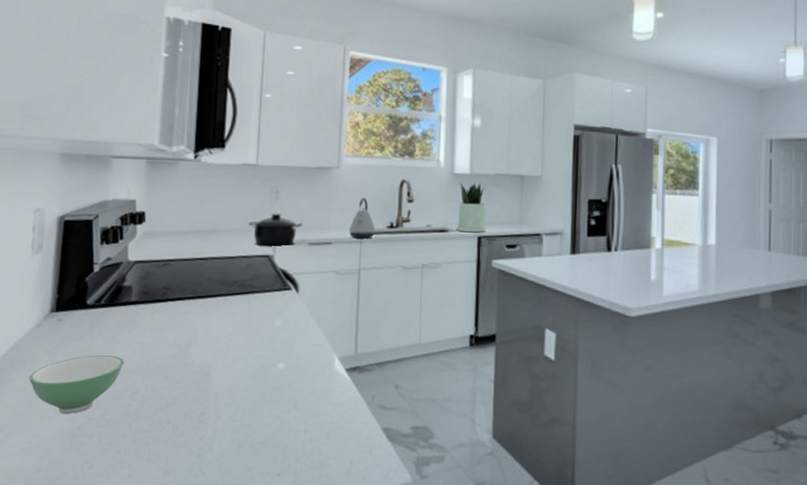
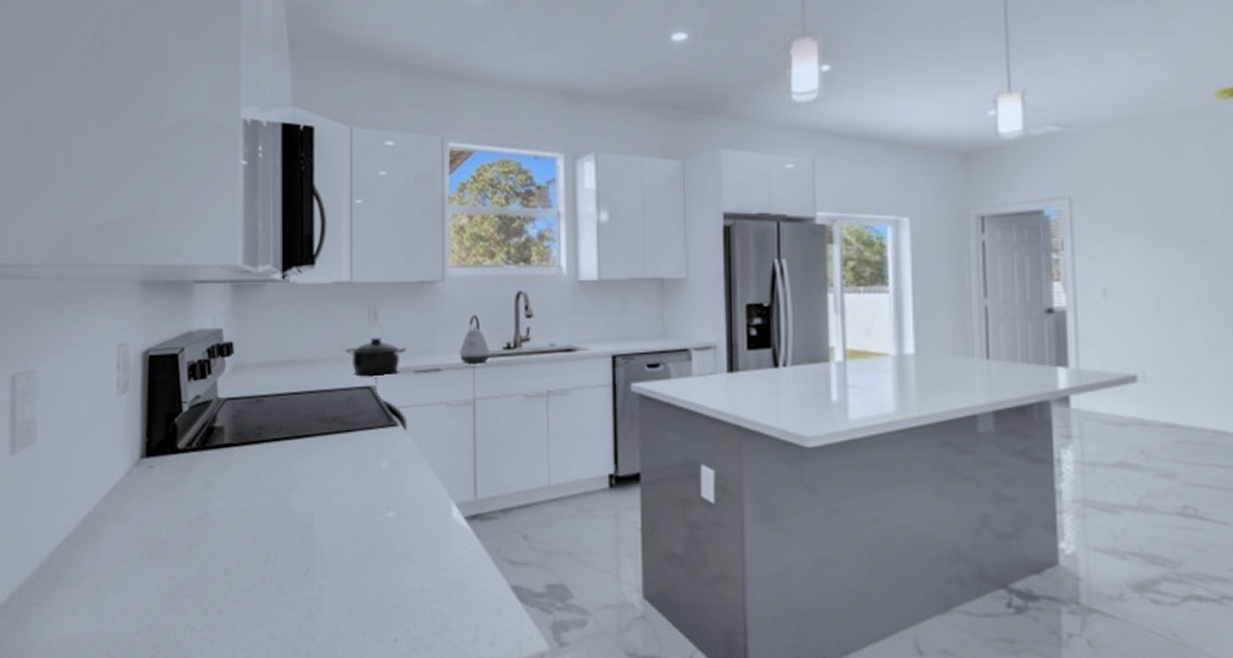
bowl: present [28,355,124,415] -> none [122,505,220,572]
planter: present [455,182,488,233] -> none [584,291,624,351]

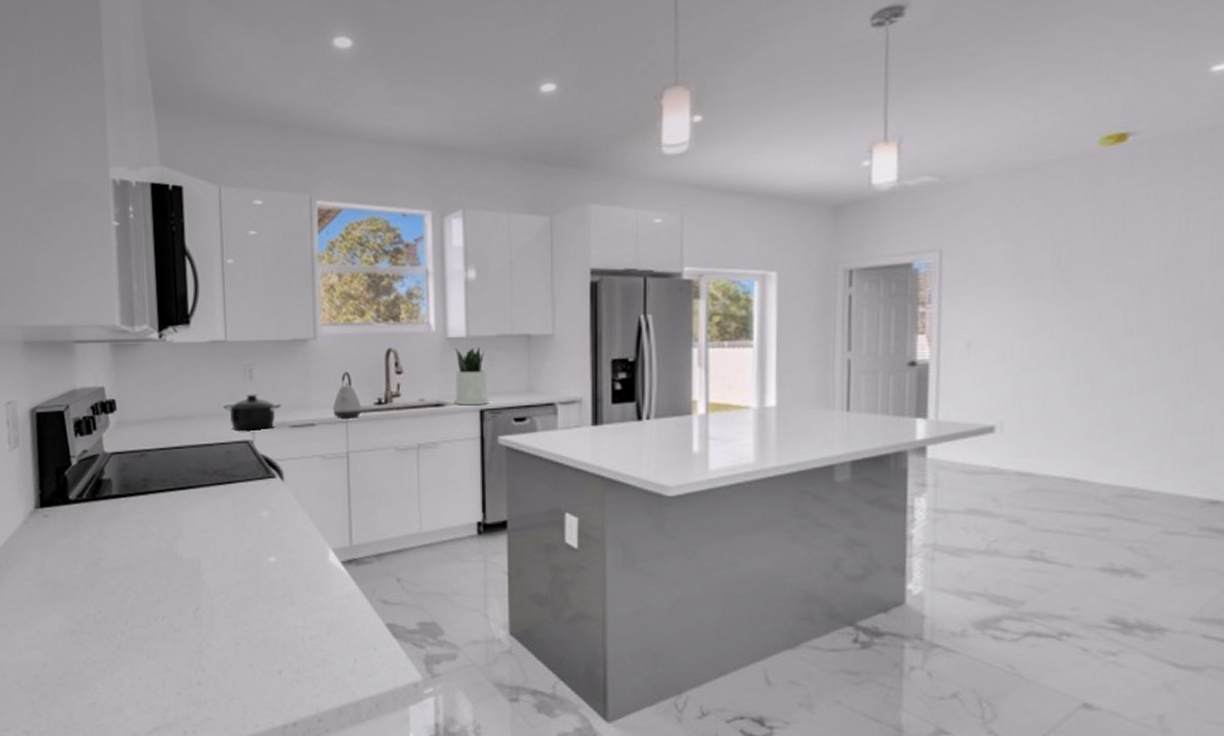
planter: none [584,291,624,351] -> present [453,347,492,406]

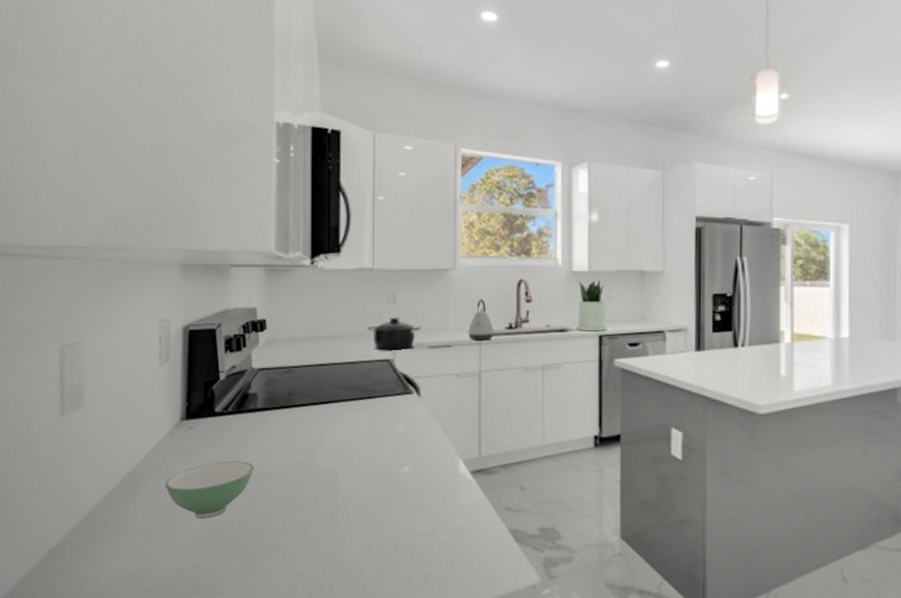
bowl: none [23,551,113,611] -> present [164,461,254,519]

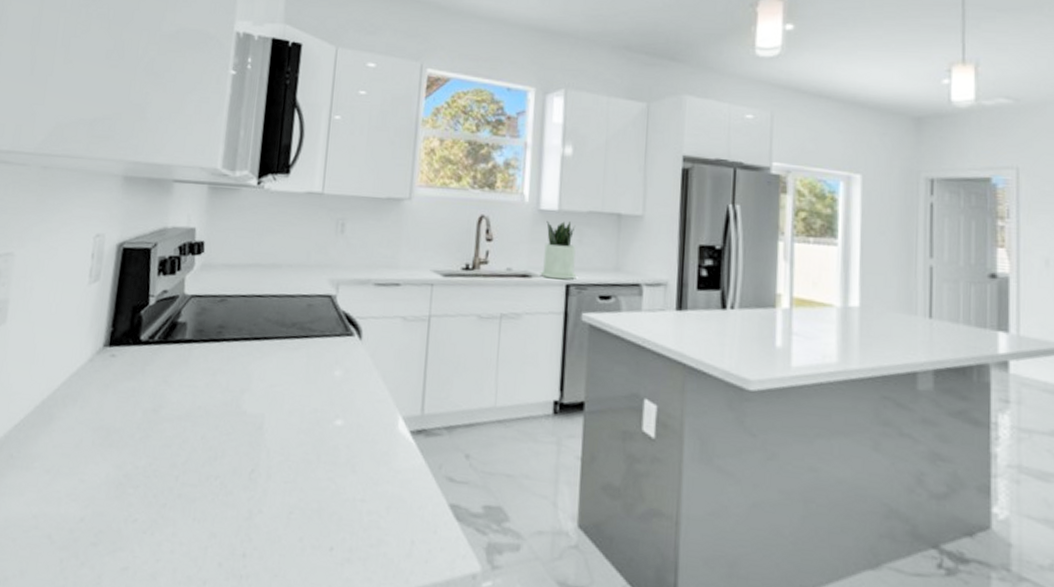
bowl: present [164,461,254,519] -> none [78,396,175,460]
saucepan: present [367,317,421,351] -> none [310,248,369,286]
kettle: present [467,299,494,341] -> none [419,234,449,282]

